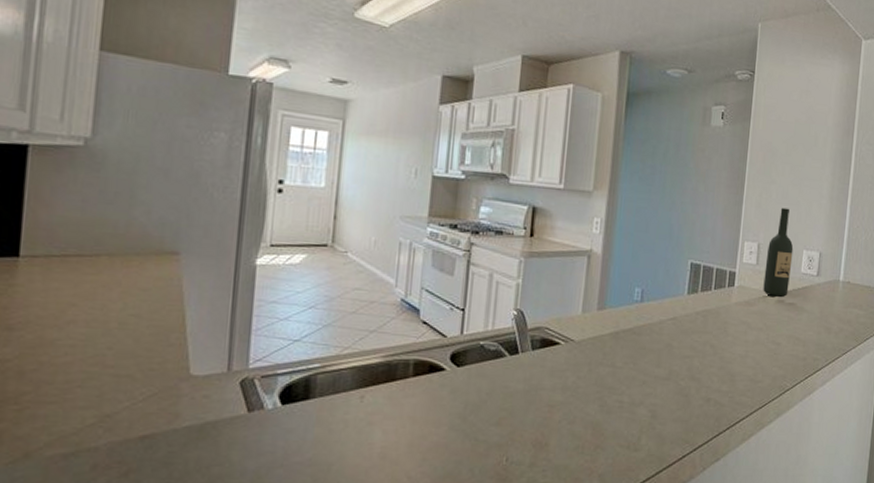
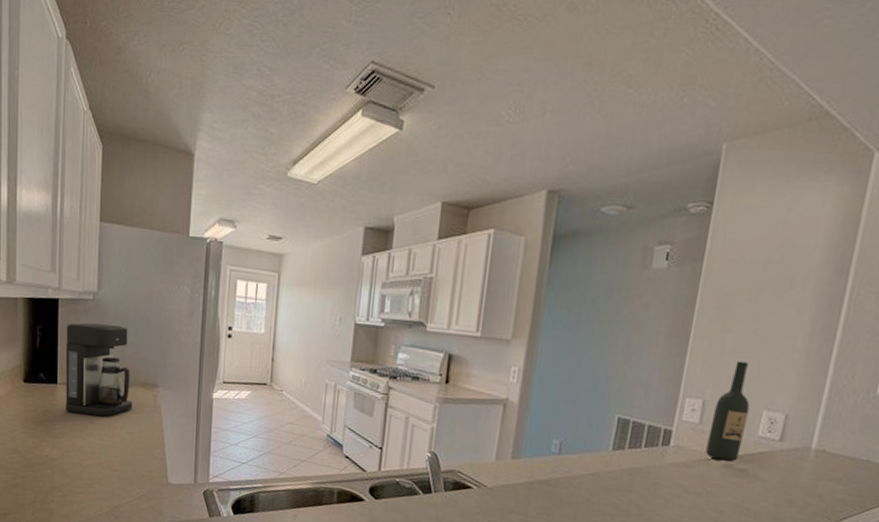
coffee maker: none [30,175,140,297] -> present [65,322,133,417]

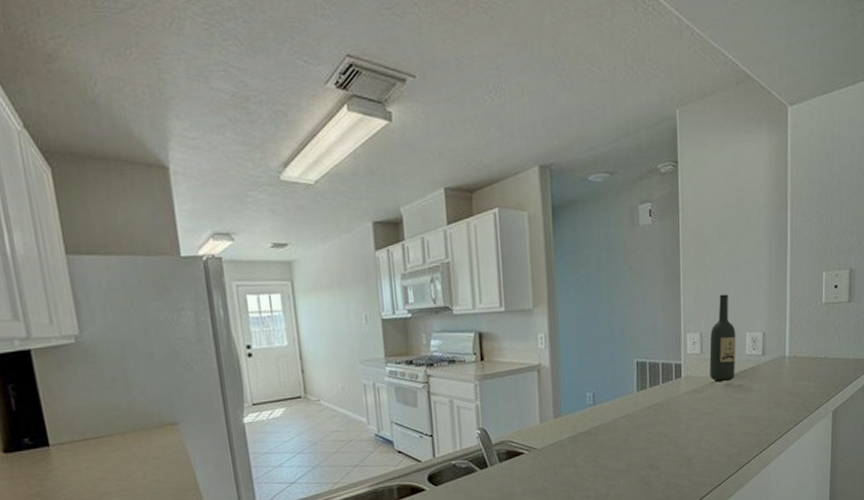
coffee maker: present [65,322,133,417] -> none [47,366,151,474]

